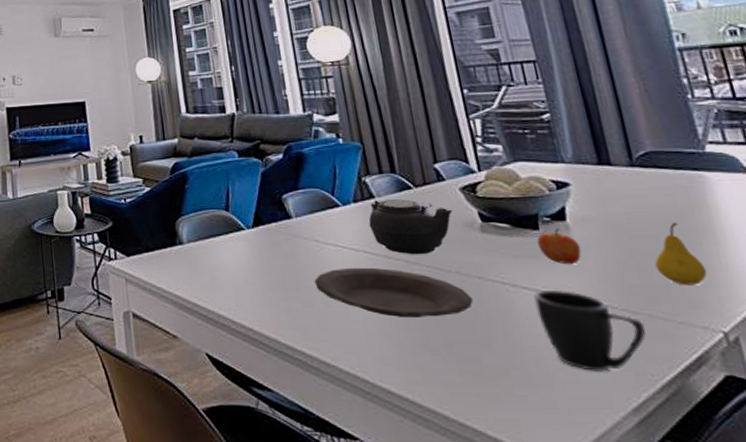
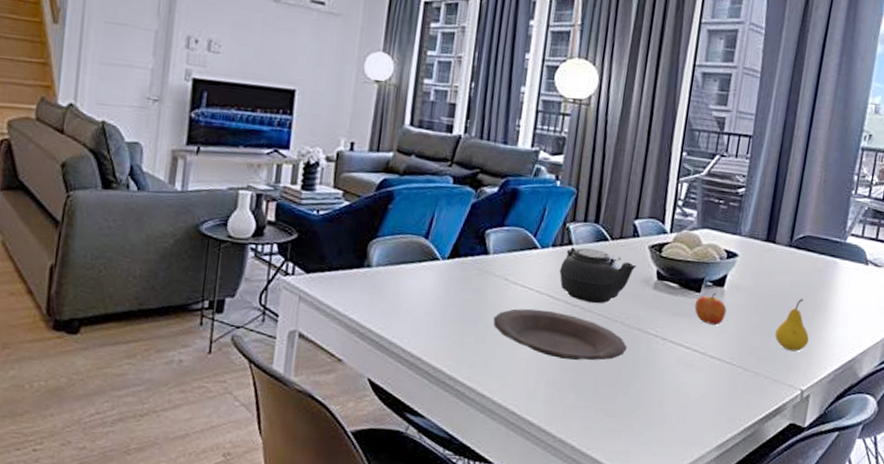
mug: present [533,291,646,372] -> none [674,345,750,416]

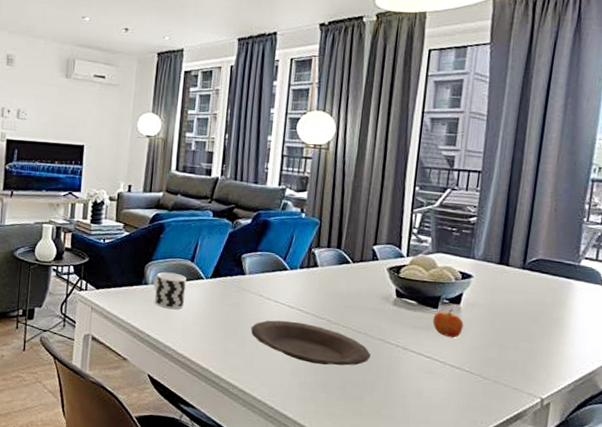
cup: none [378,251,419,298] -> present [153,272,187,310]
teapot: present [559,247,637,304] -> none [307,269,377,317]
fruit: present [775,298,809,352] -> none [512,315,547,364]

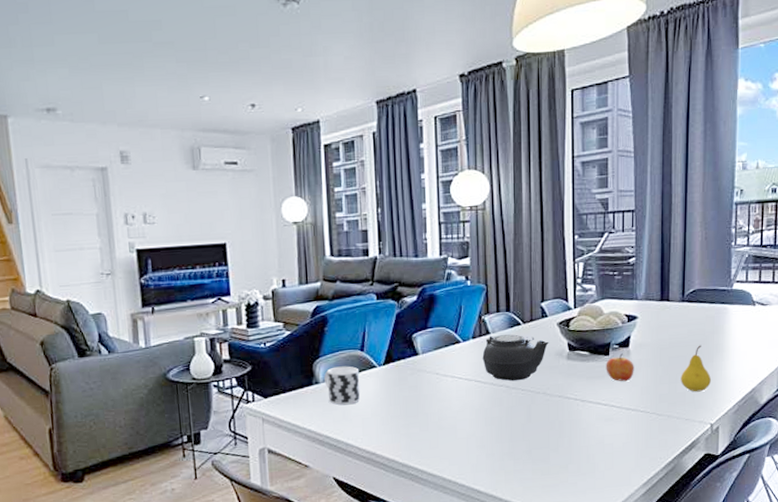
plate: present [250,320,371,366] -> none [432,393,552,433]
teapot: none [307,269,377,317] -> present [482,334,549,381]
fruit: none [512,315,547,364] -> present [680,345,711,392]

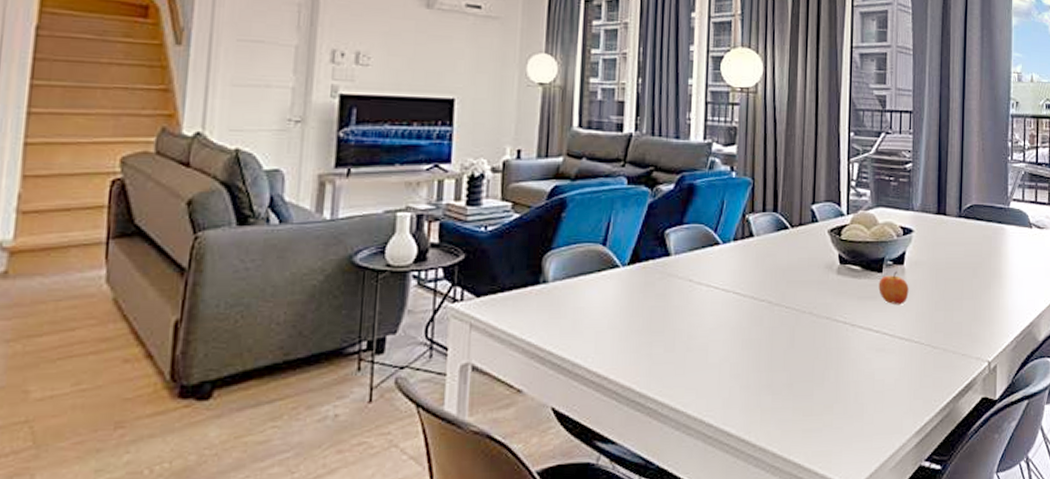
cup: present [324,366,361,405] -> none [554,263,598,313]
teapot: present [482,334,549,381] -> none [743,239,818,296]
fruit: present [680,345,711,392] -> none [957,268,988,323]

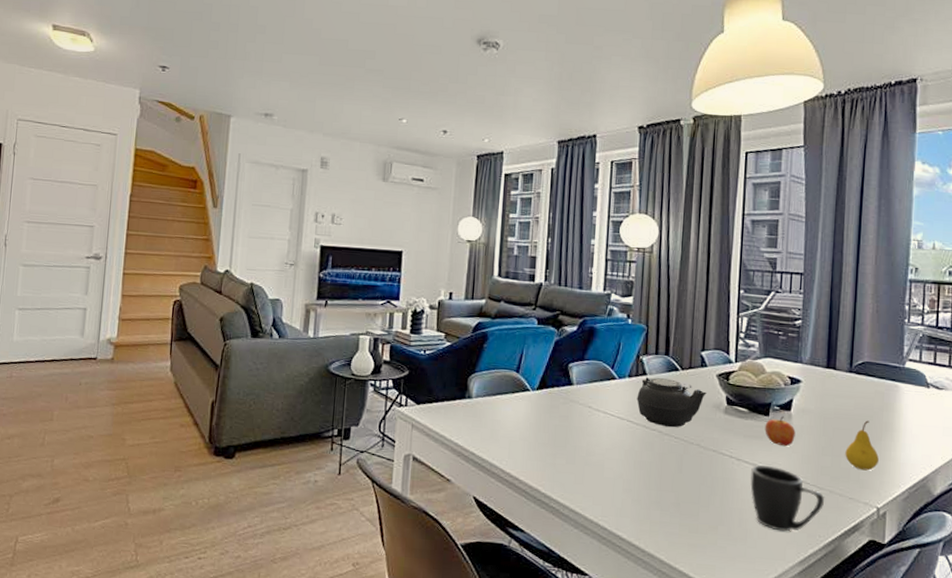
teapot: none [743,239,818,296] -> present [637,377,707,428]
mug: none [865,329,939,401] -> present [750,465,825,532]
fruit: none [957,268,988,323] -> present [845,420,879,471]

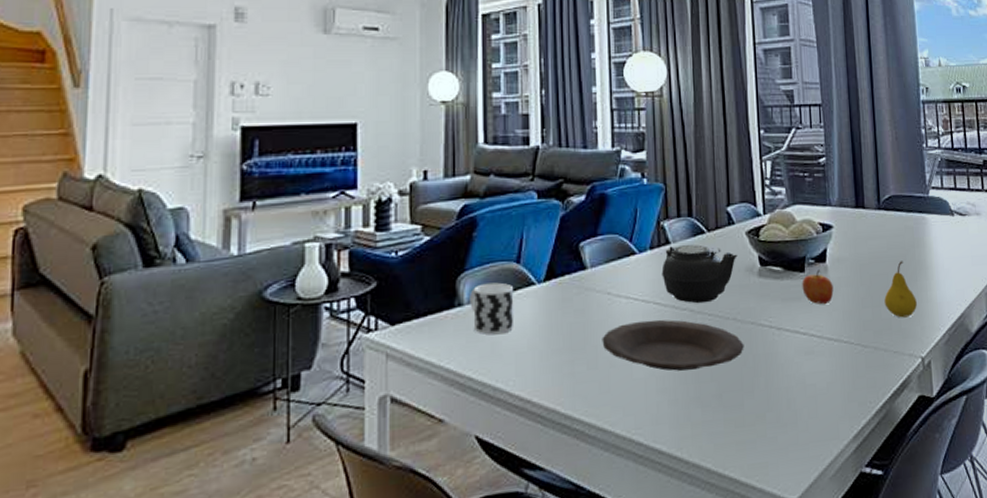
cup: none [477,384,513,425] -> present [470,282,514,335]
plate: none [580,433,705,480] -> present [602,319,744,371]
mug: present [750,465,825,532] -> none [793,330,871,405]

